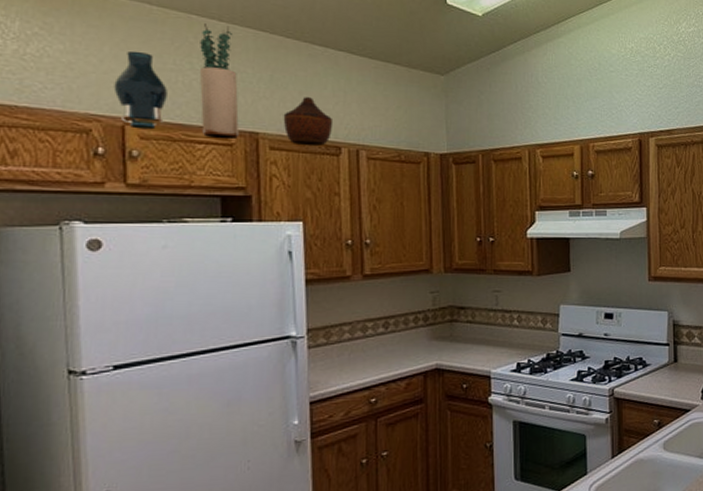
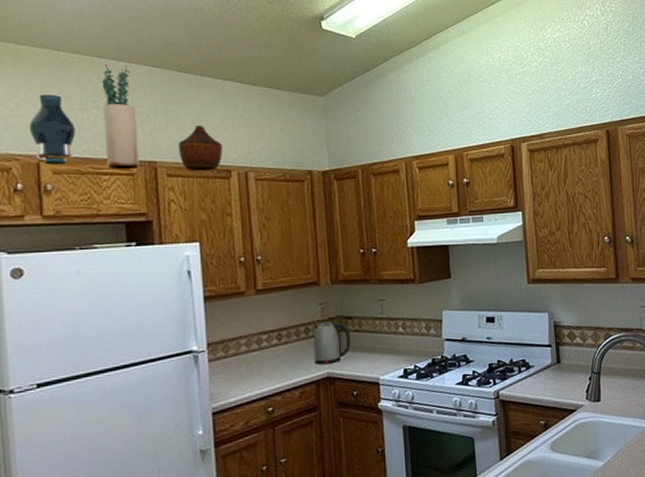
kettle: none [422,310,462,356] -> present [312,321,350,365]

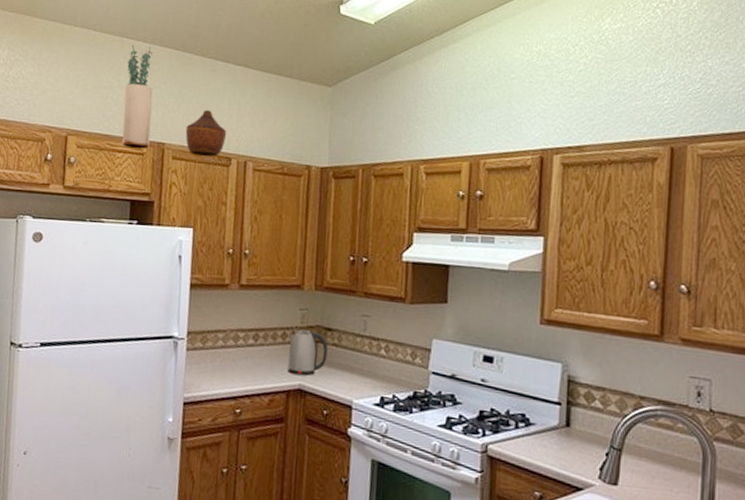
vase: present [29,94,77,165] -> none [63,71,101,140]

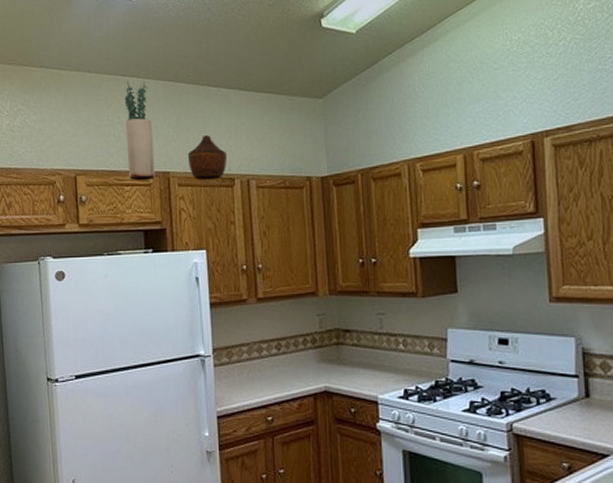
kettle: present [287,328,328,376] -> none [310,333,348,378]

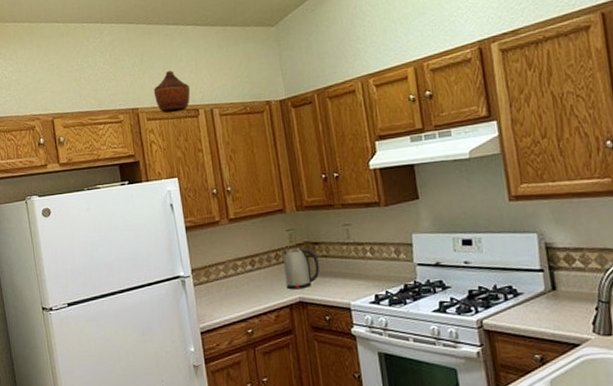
vase: present [125,81,154,181] -> none [91,26,125,119]
kettle: none [310,333,348,378] -> present [282,247,320,290]

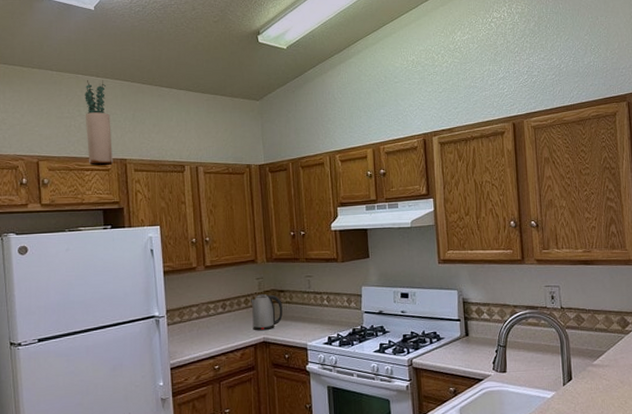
vase: none [91,26,125,119] -> present [85,80,113,166]
woven basket: present [153,70,191,114] -> none [143,128,179,167]

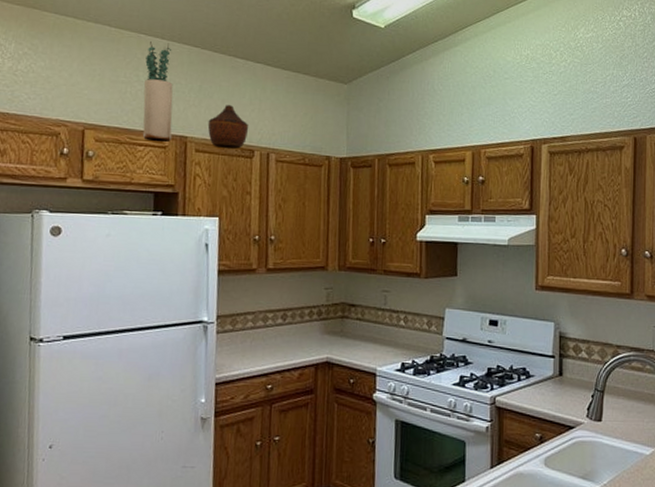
woven basket: none [143,128,179,167] -> present [207,105,249,150]
kettle: present [251,293,283,331] -> none [315,306,352,350]

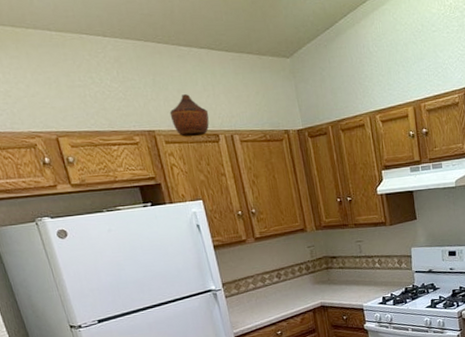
vase: present [142,42,173,143] -> none [93,40,141,140]

